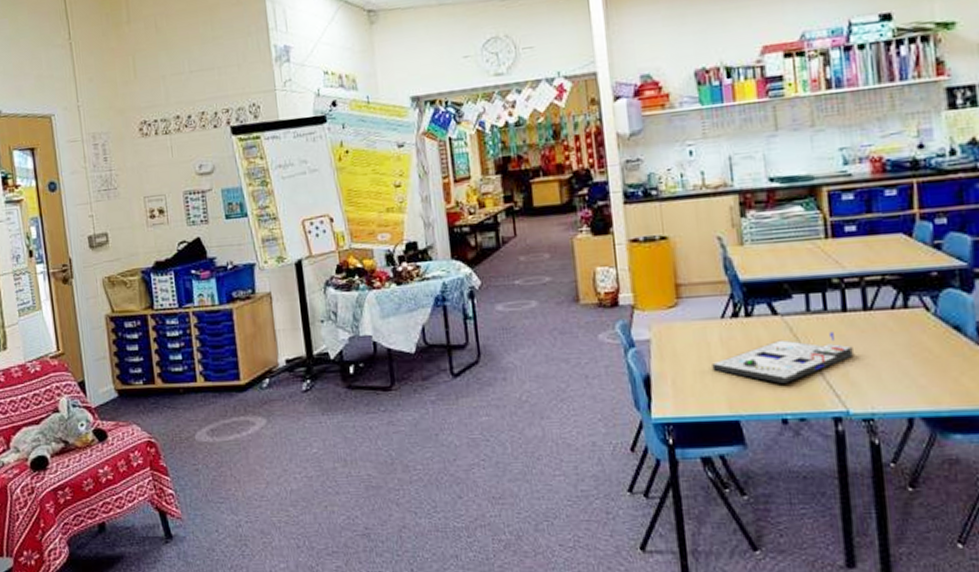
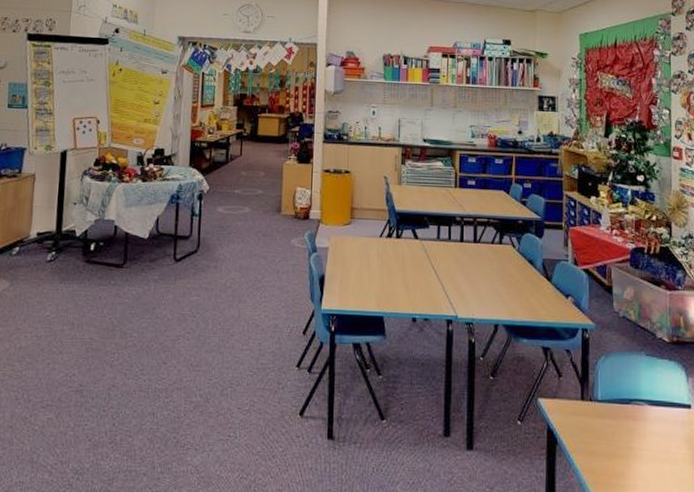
board game: present [712,331,854,384] -> none [369,255,464,291]

